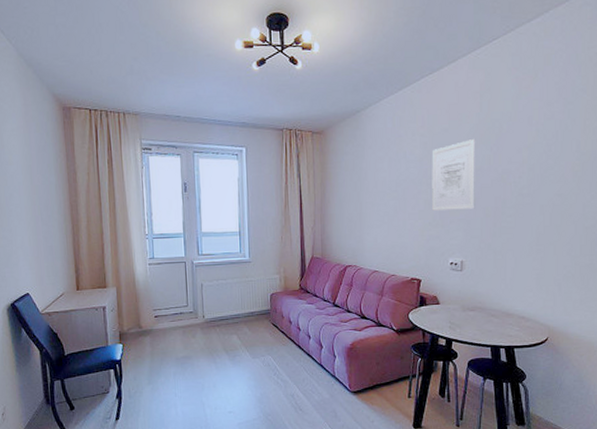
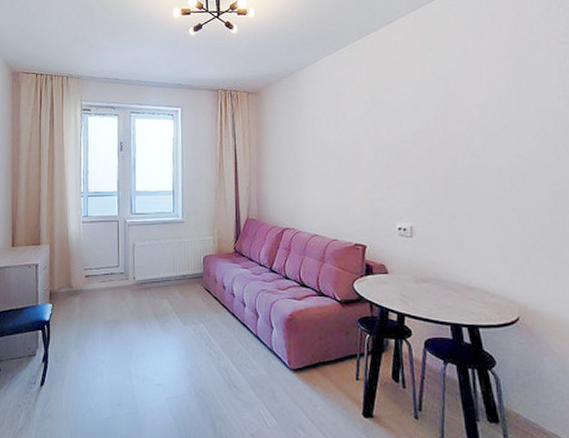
wall art: present [431,138,476,211] -> none [372,97,423,172]

